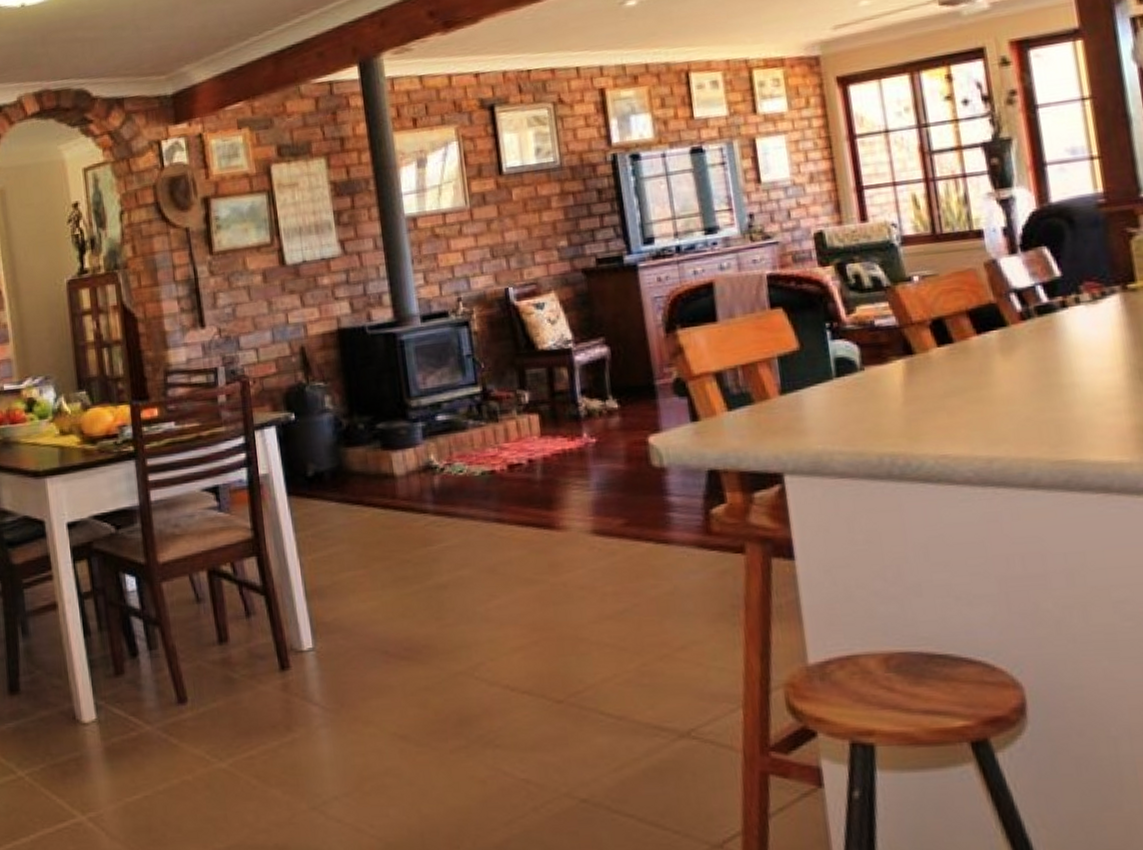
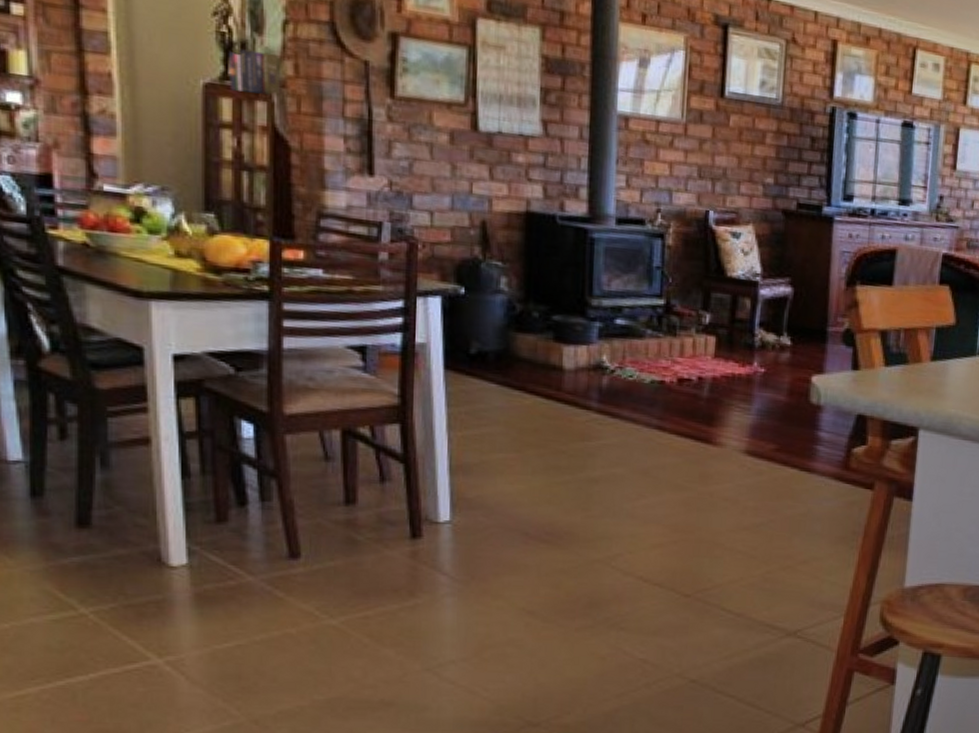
books: none [82,242,124,282] -> present [228,49,280,96]

